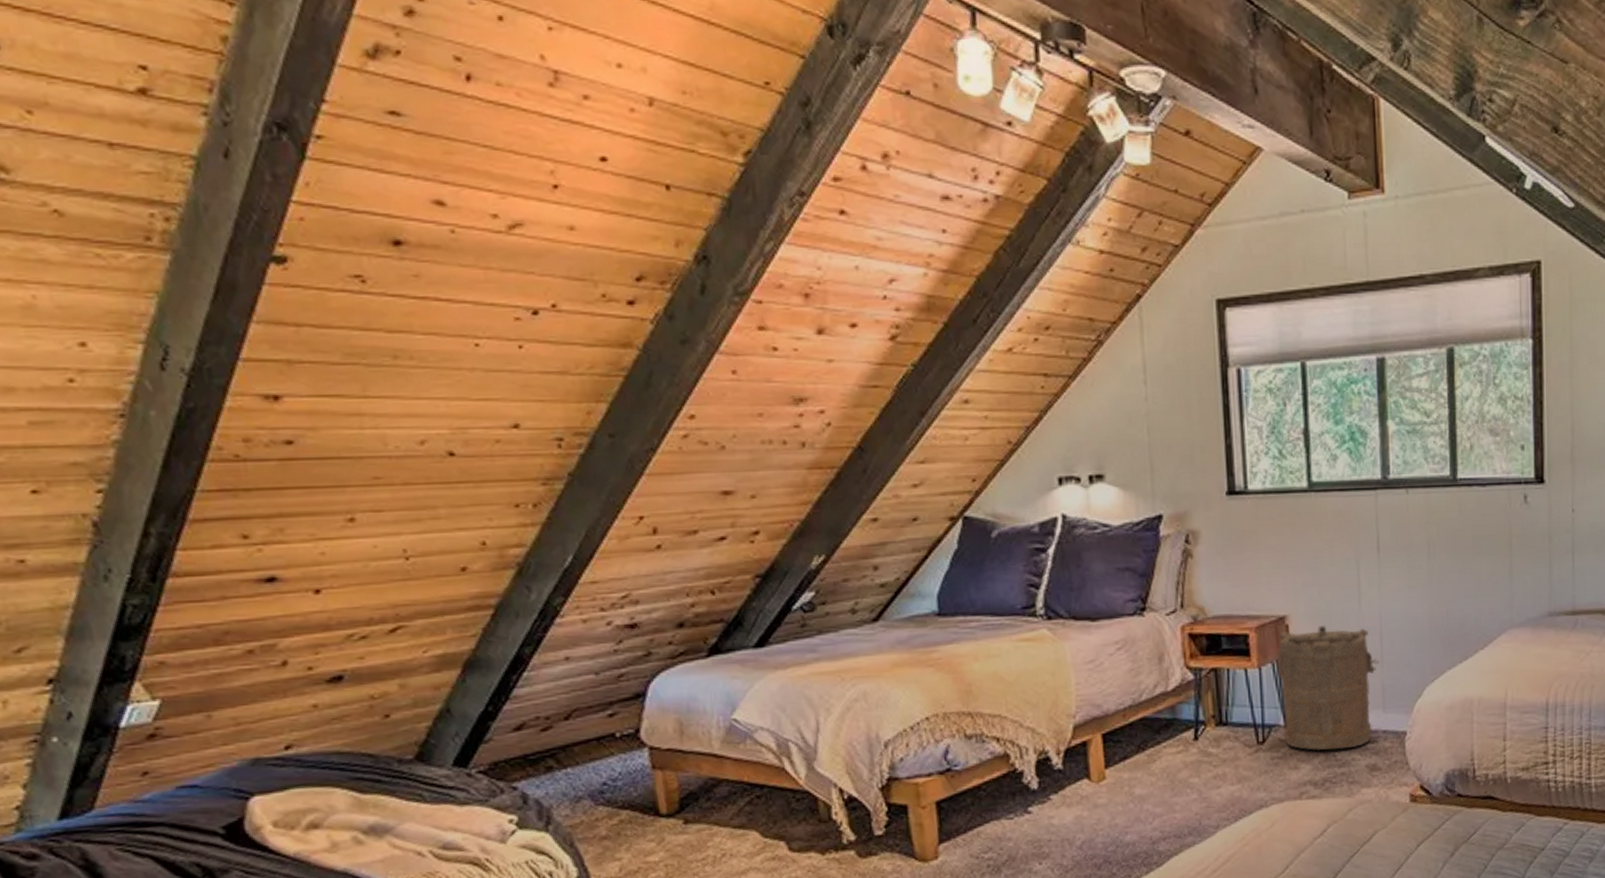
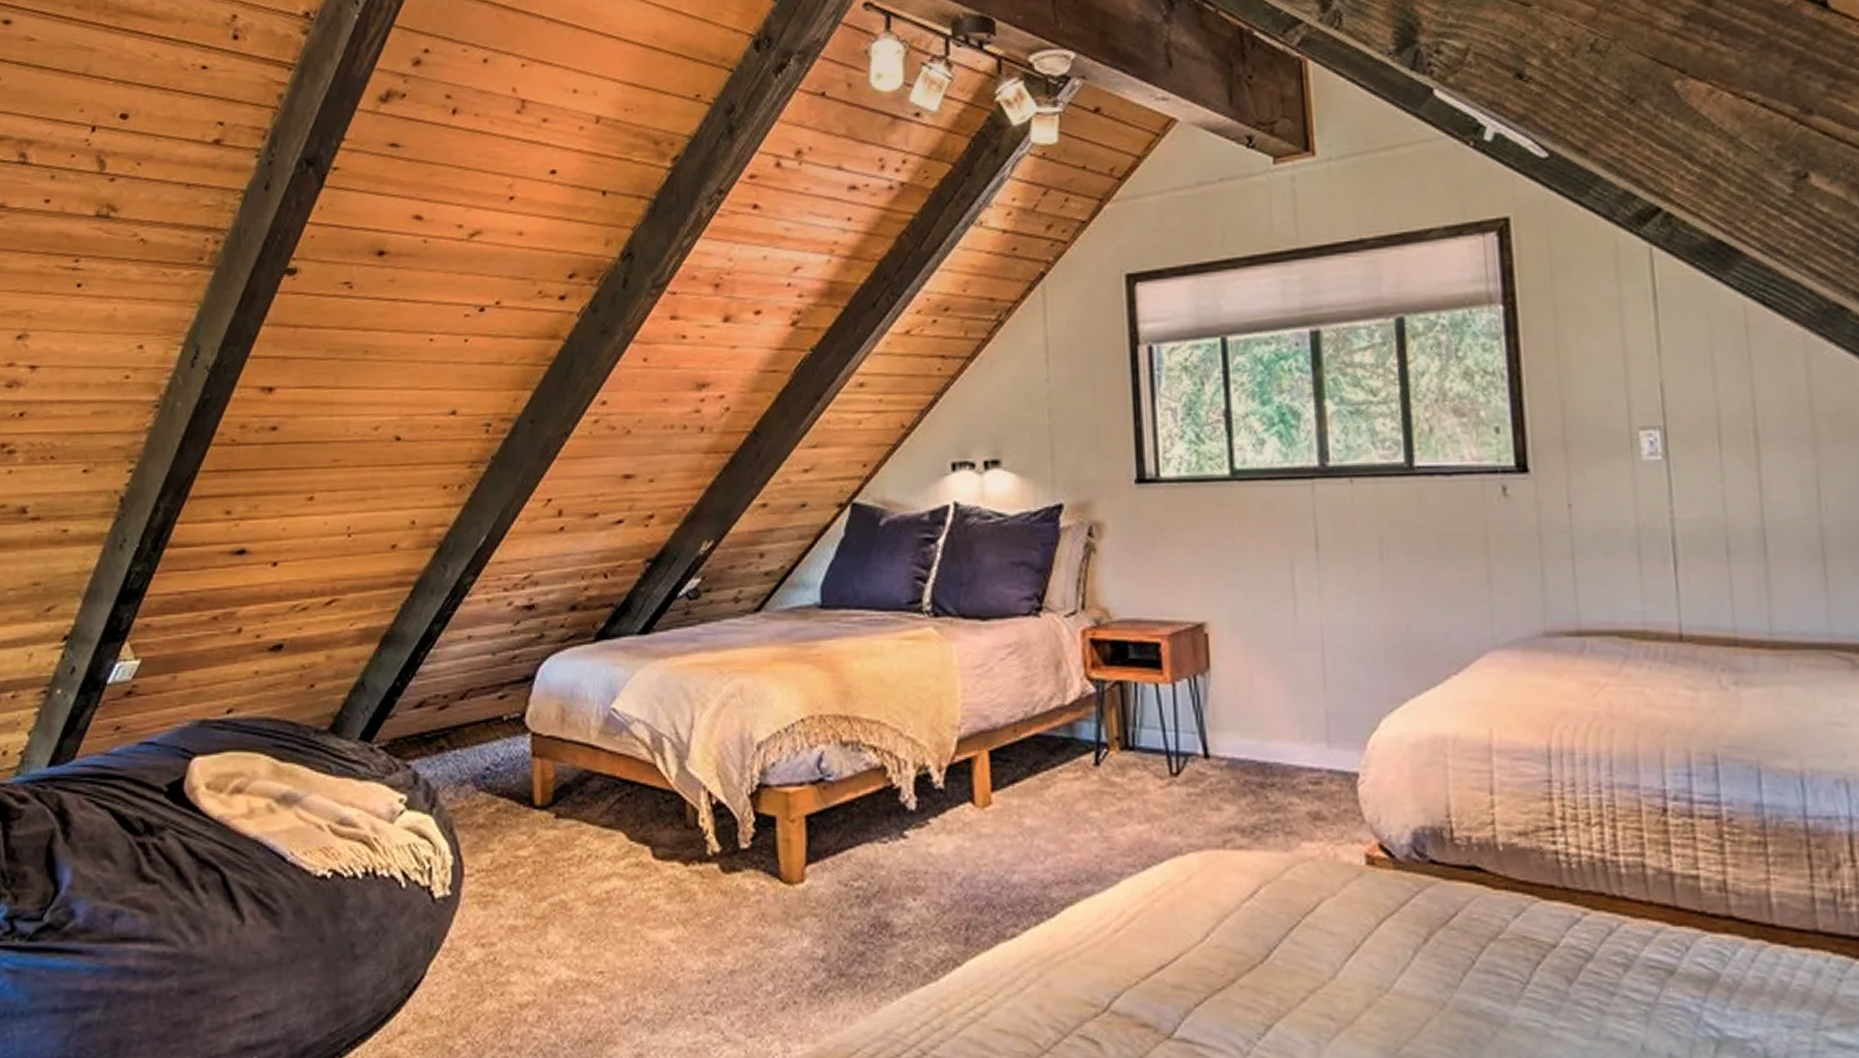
laundry hamper: present [1276,625,1380,751] -> none [1193,636,1322,790]

